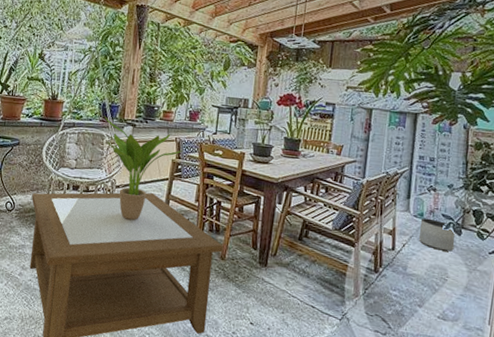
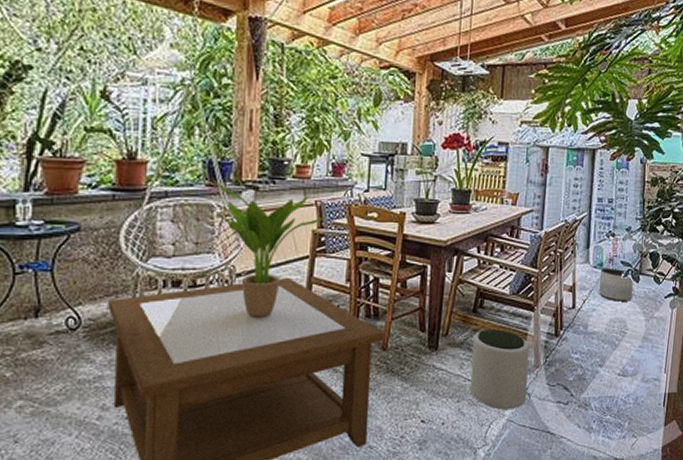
plant pot: none [293,256,350,329] -> present [470,329,530,410]

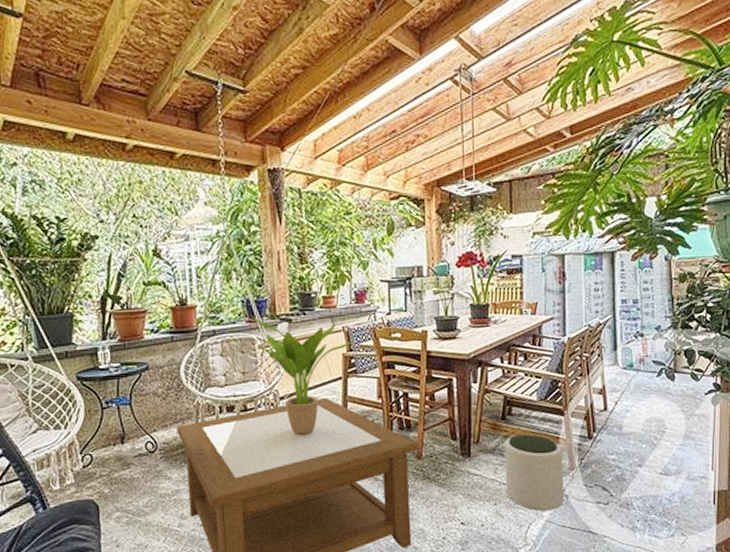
planter: present [599,268,634,301] -> none [630,368,669,401]

